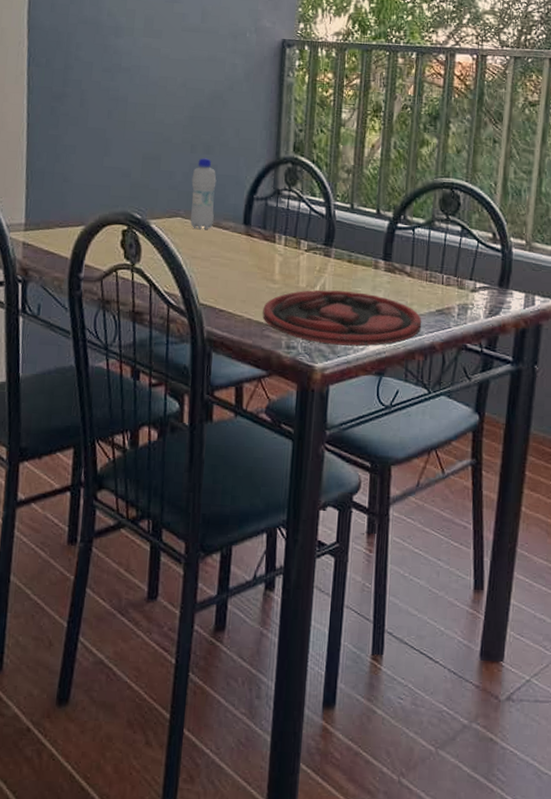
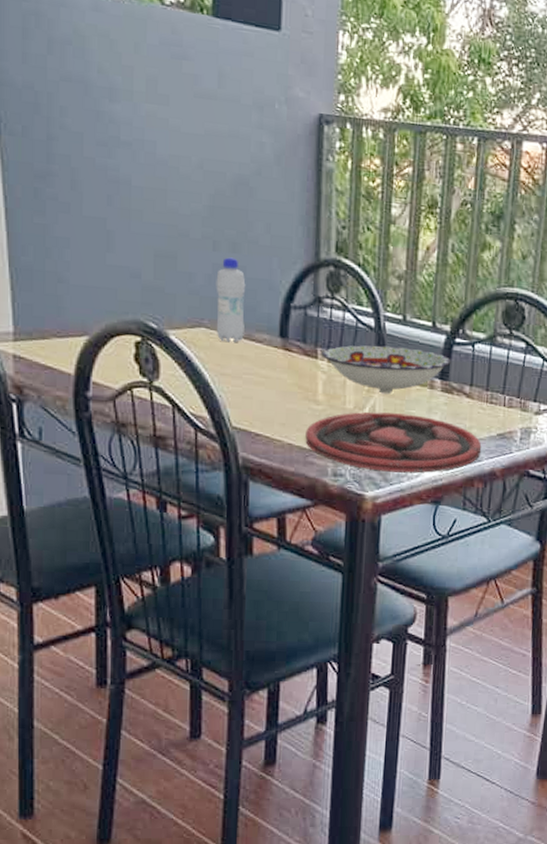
bowl: none [279,230,394,274] -> present [321,345,451,394]

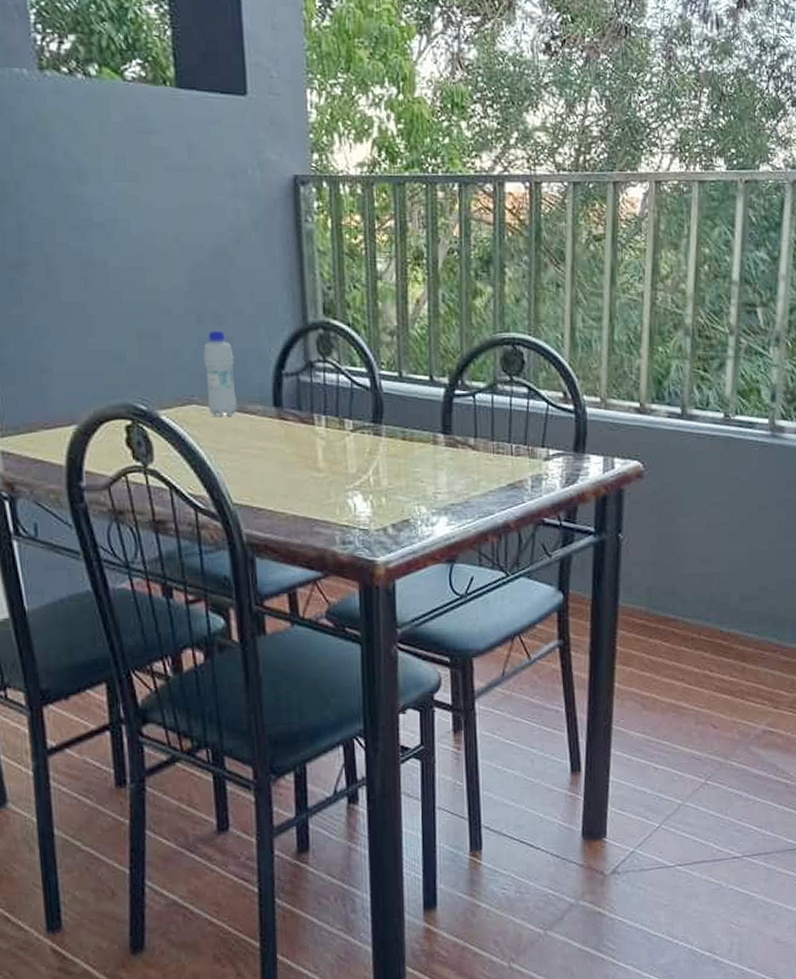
plate: present [305,412,482,473] -> none [309,473,493,535]
bowl: present [321,345,451,394] -> none [318,404,453,455]

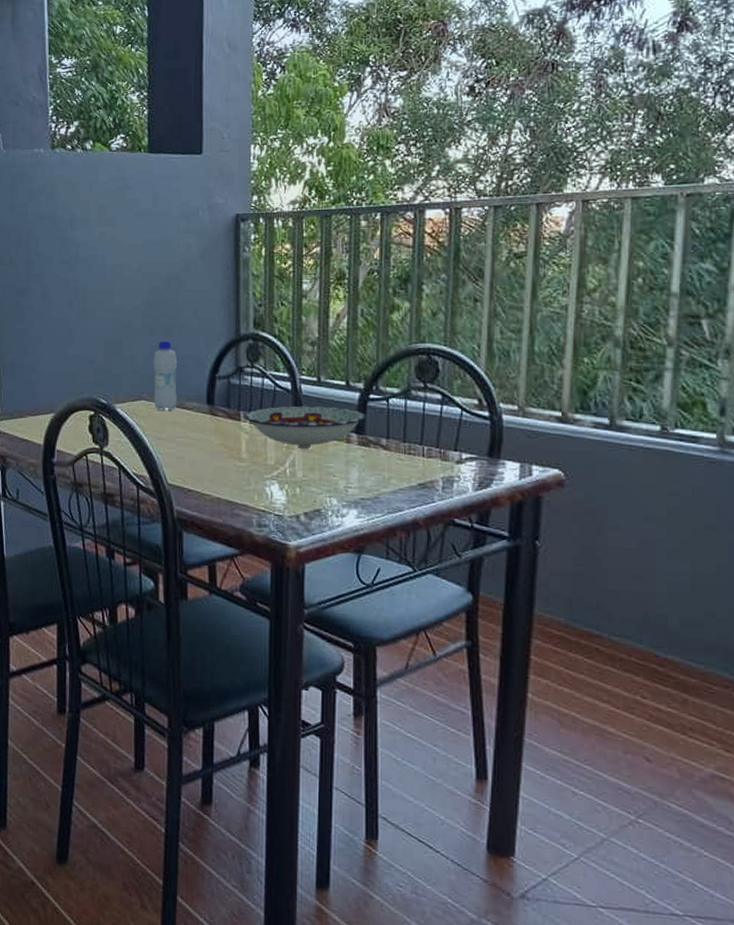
bowl: none [318,404,453,455] -> present [244,406,366,450]

